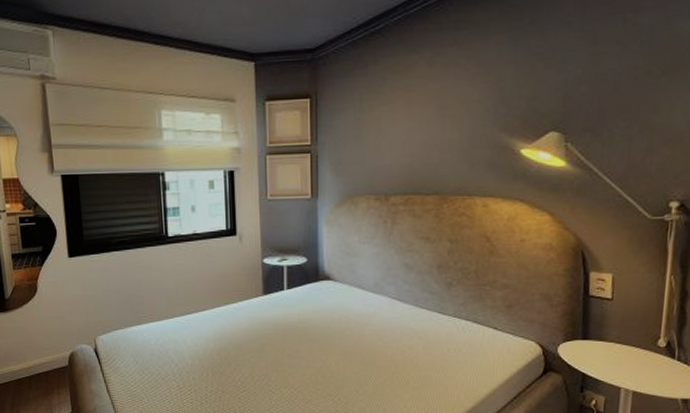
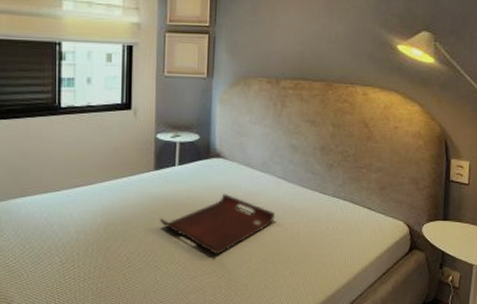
serving tray: none [272,316,391,379] -> present [160,193,275,255]

